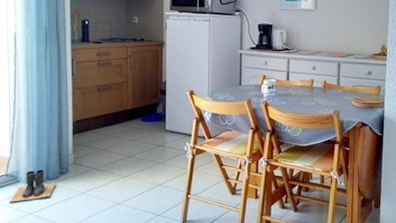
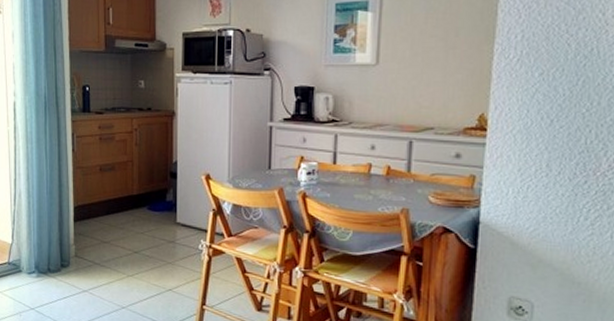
boots: present [10,169,56,202] -> none [12,259,58,294]

